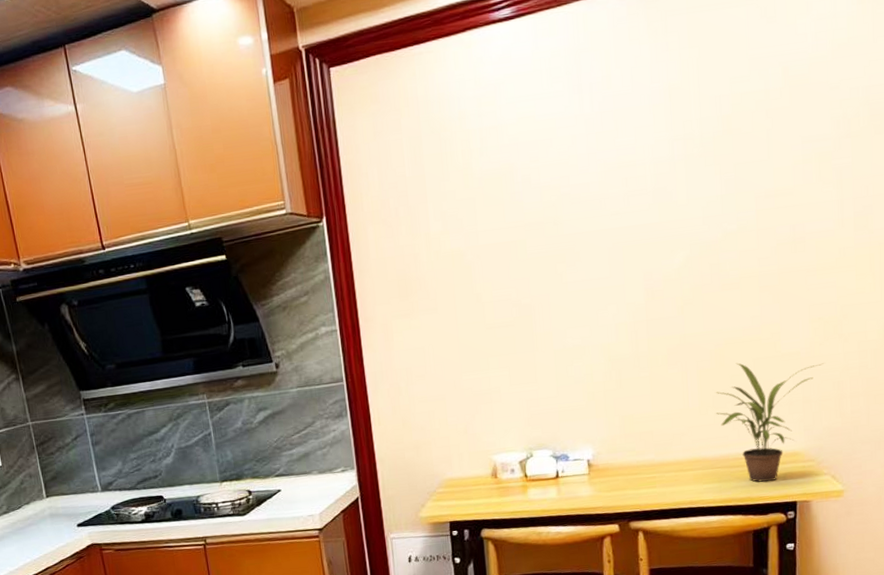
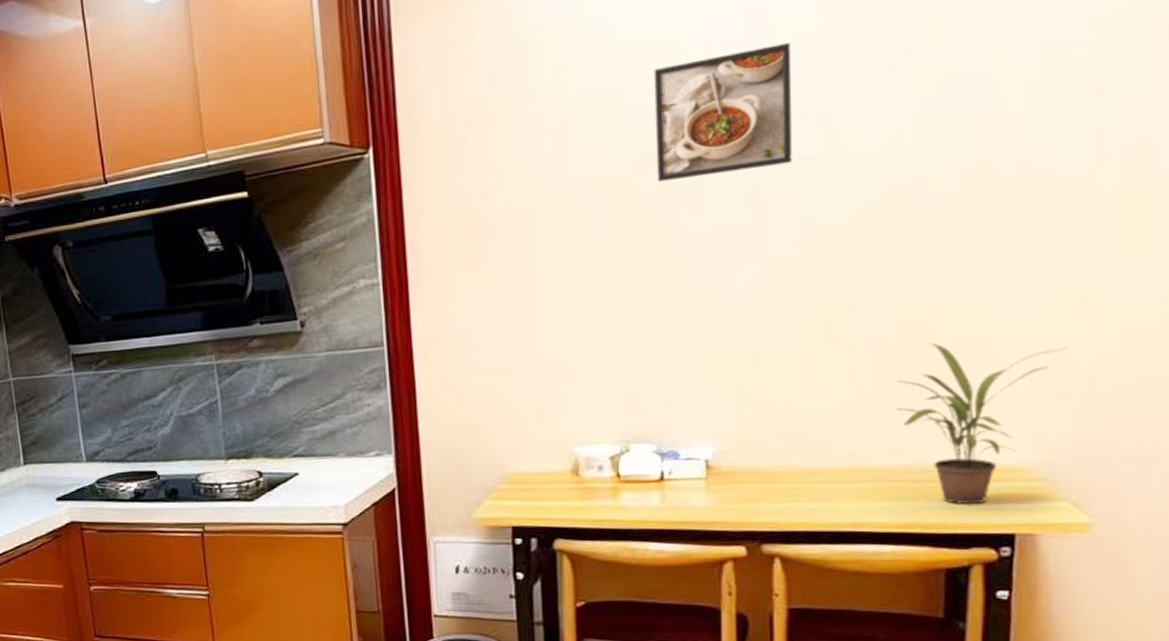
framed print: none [536,134,638,244] -> present [653,43,792,182]

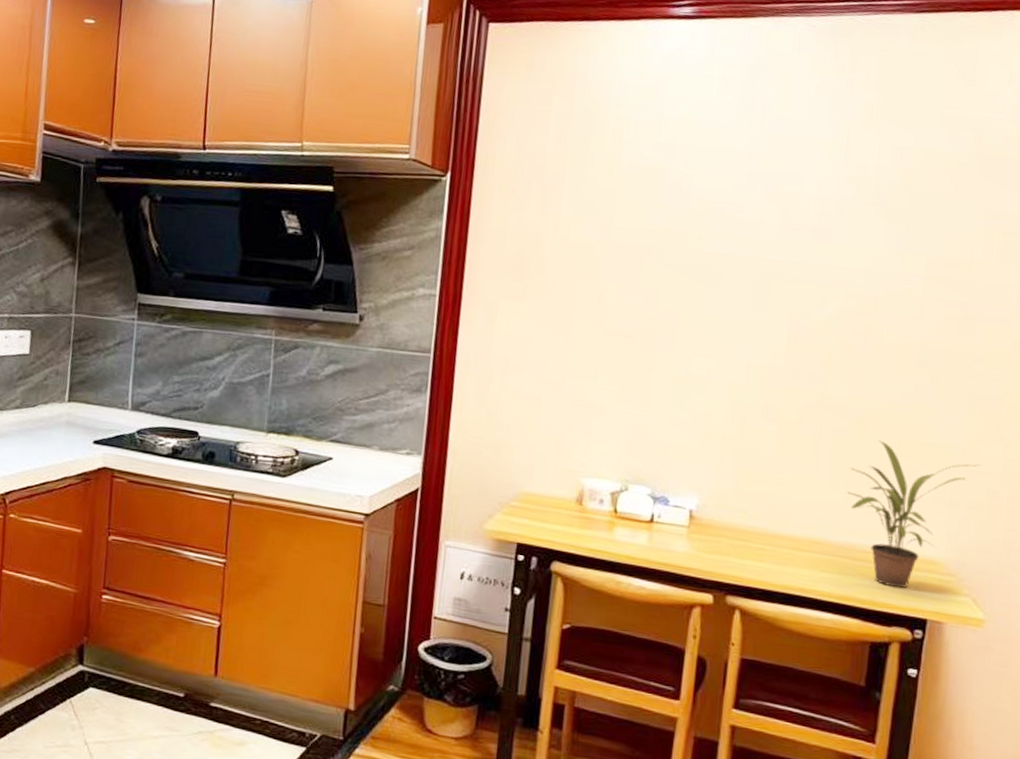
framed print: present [653,43,792,182] -> none [683,160,802,265]

